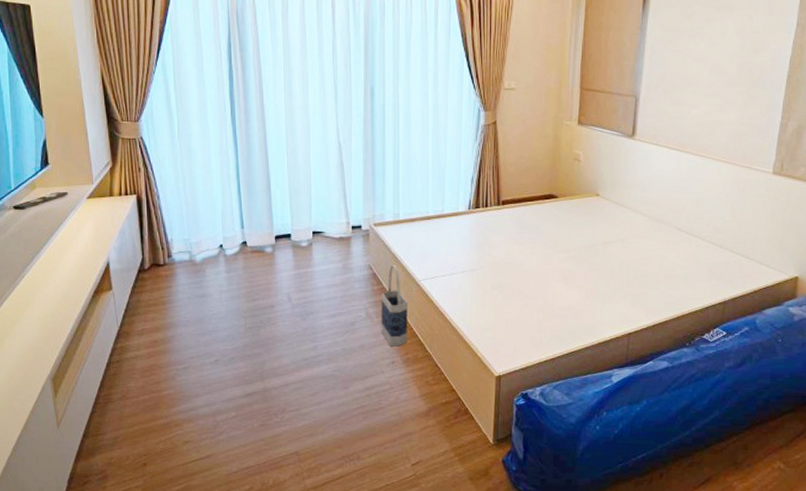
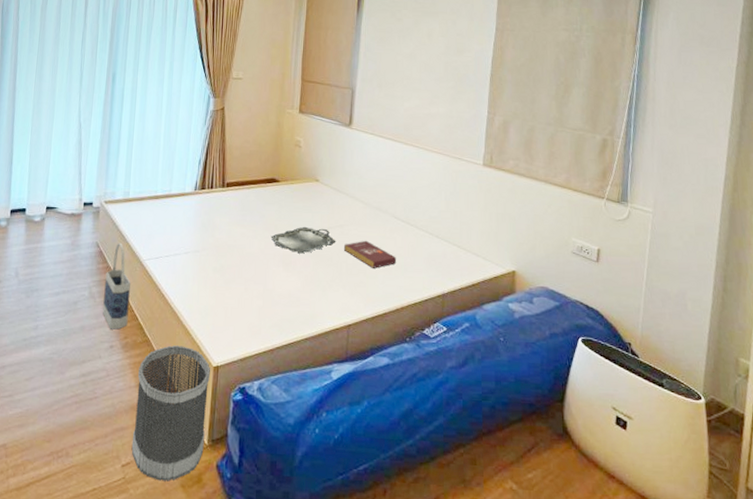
wastebasket: none [420,359,492,476] -> present [131,345,210,482]
serving tray: none [549,241,617,268] -> present [270,226,336,254]
book: none [624,253,679,280] -> present [343,240,397,269]

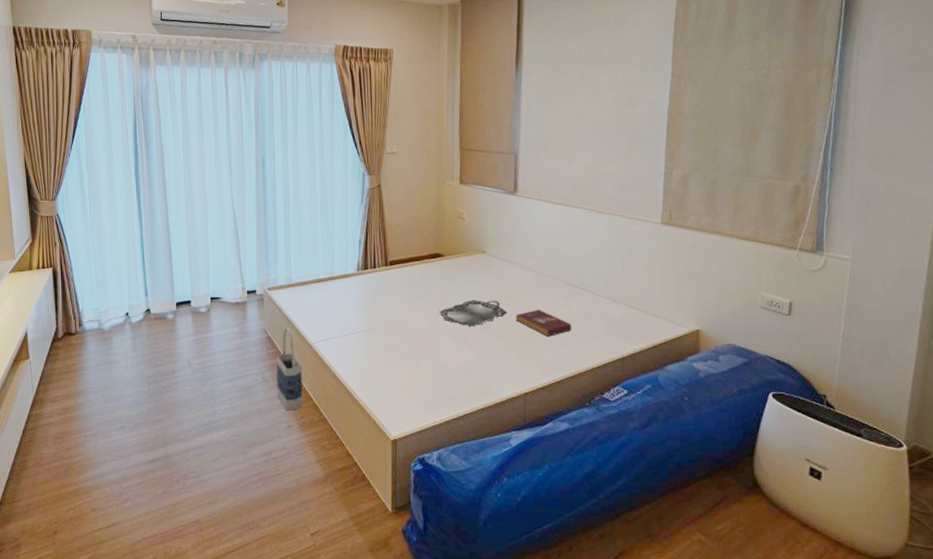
wastebasket: present [131,345,210,482] -> none [318,422,389,547]

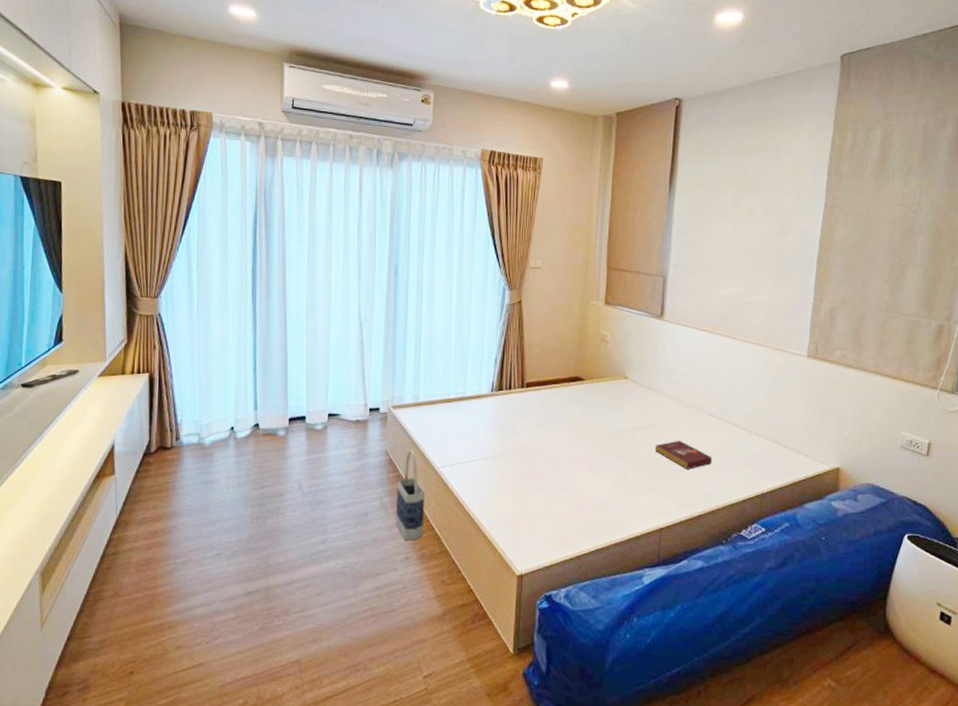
serving tray: present [439,299,508,327] -> none [575,427,647,456]

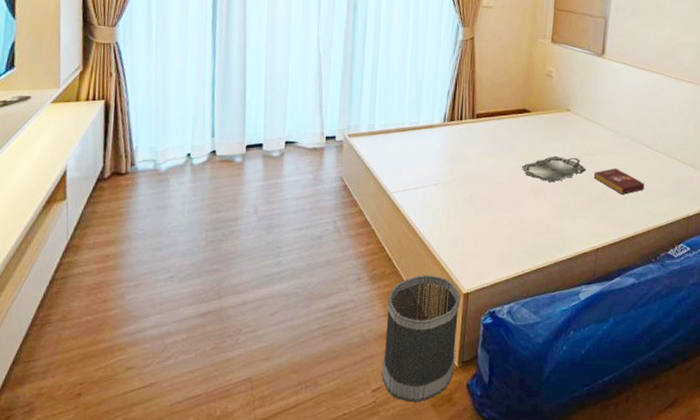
bag: present [396,450,425,541] -> none [349,176,378,262]
wastebasket: none [433,555,514,691] -> present [381,275,460,402]
serving tray: none [575,427,647,456] -> present [521,156,587,183]

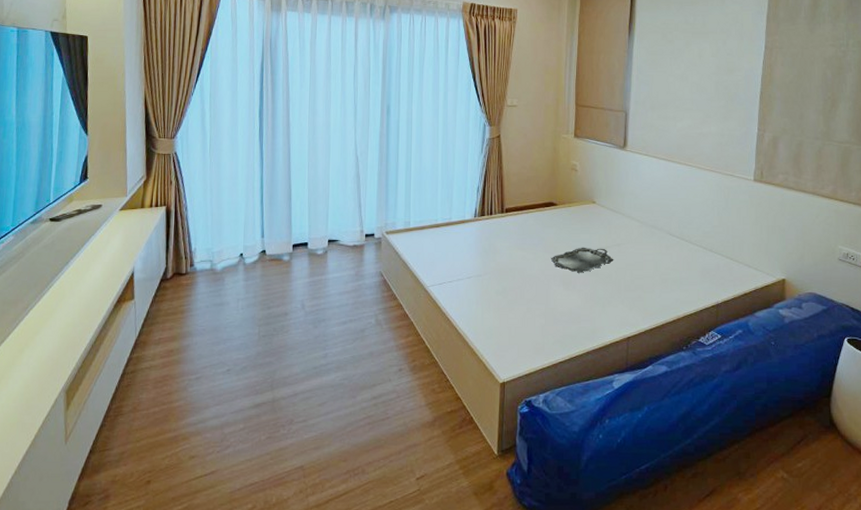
wastebasket: present [381,275,460,402] -> none [425,365,497,490]
book: present [593,168,645,195] -> none [621,257,673,283]

